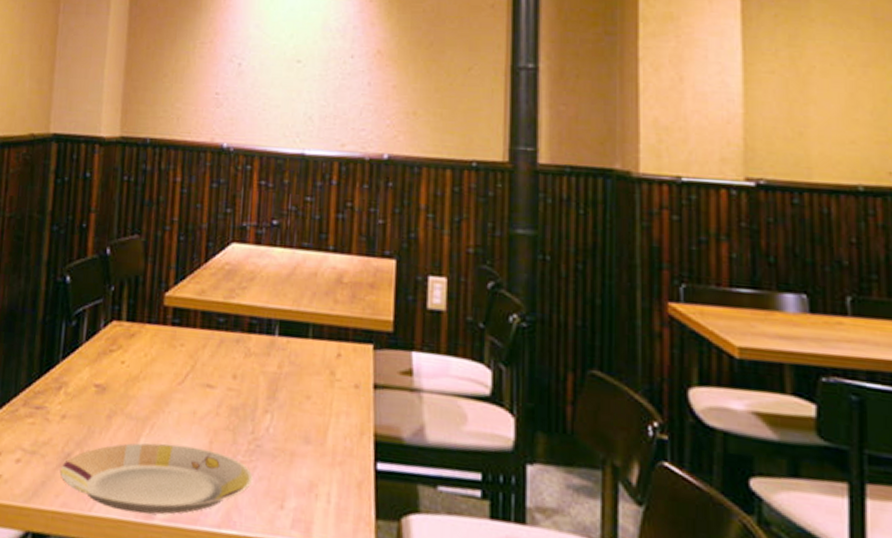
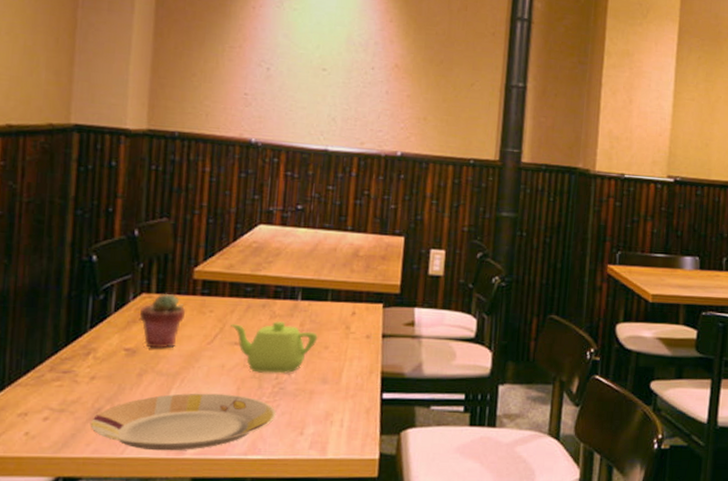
potted succulent: none [110,321,156,387] -> present [140,293,186,349]
teapot: none [202,361,298,428] -> present [231,321,318,374]

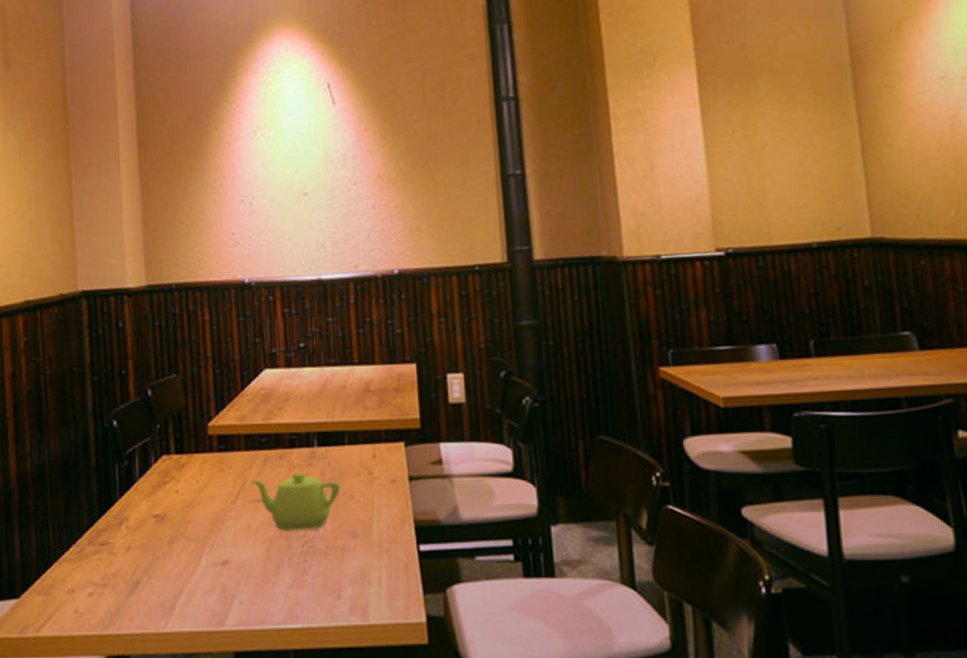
plate: present [90,393,277,451] -> none [131,557,310,623]
potted succulent: present [140,293,186,349] -> none [163,453,206,513]

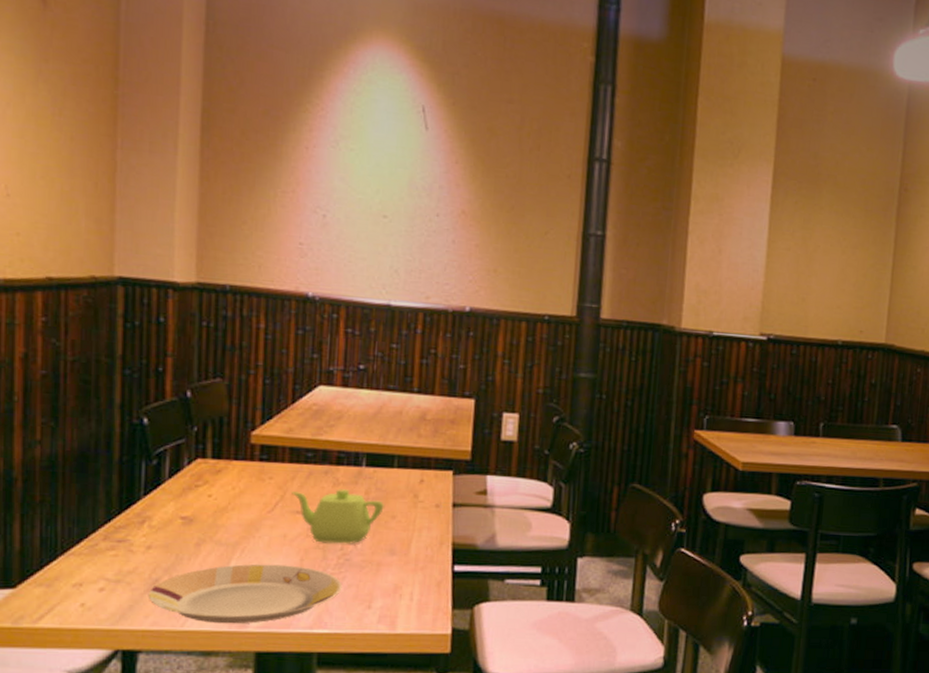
plate: none [131,557,310,623] -> present [148,564,342,624]

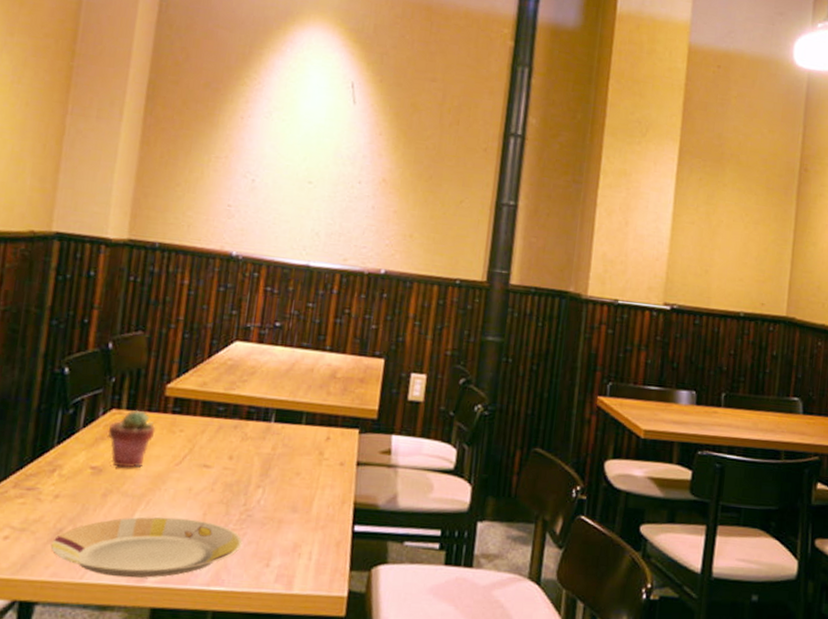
potted succulent: none [196,458,244,517] -> present [108,409,156,468]
teapot: present [292,489,384,544] -> none [200,444,290,500]

